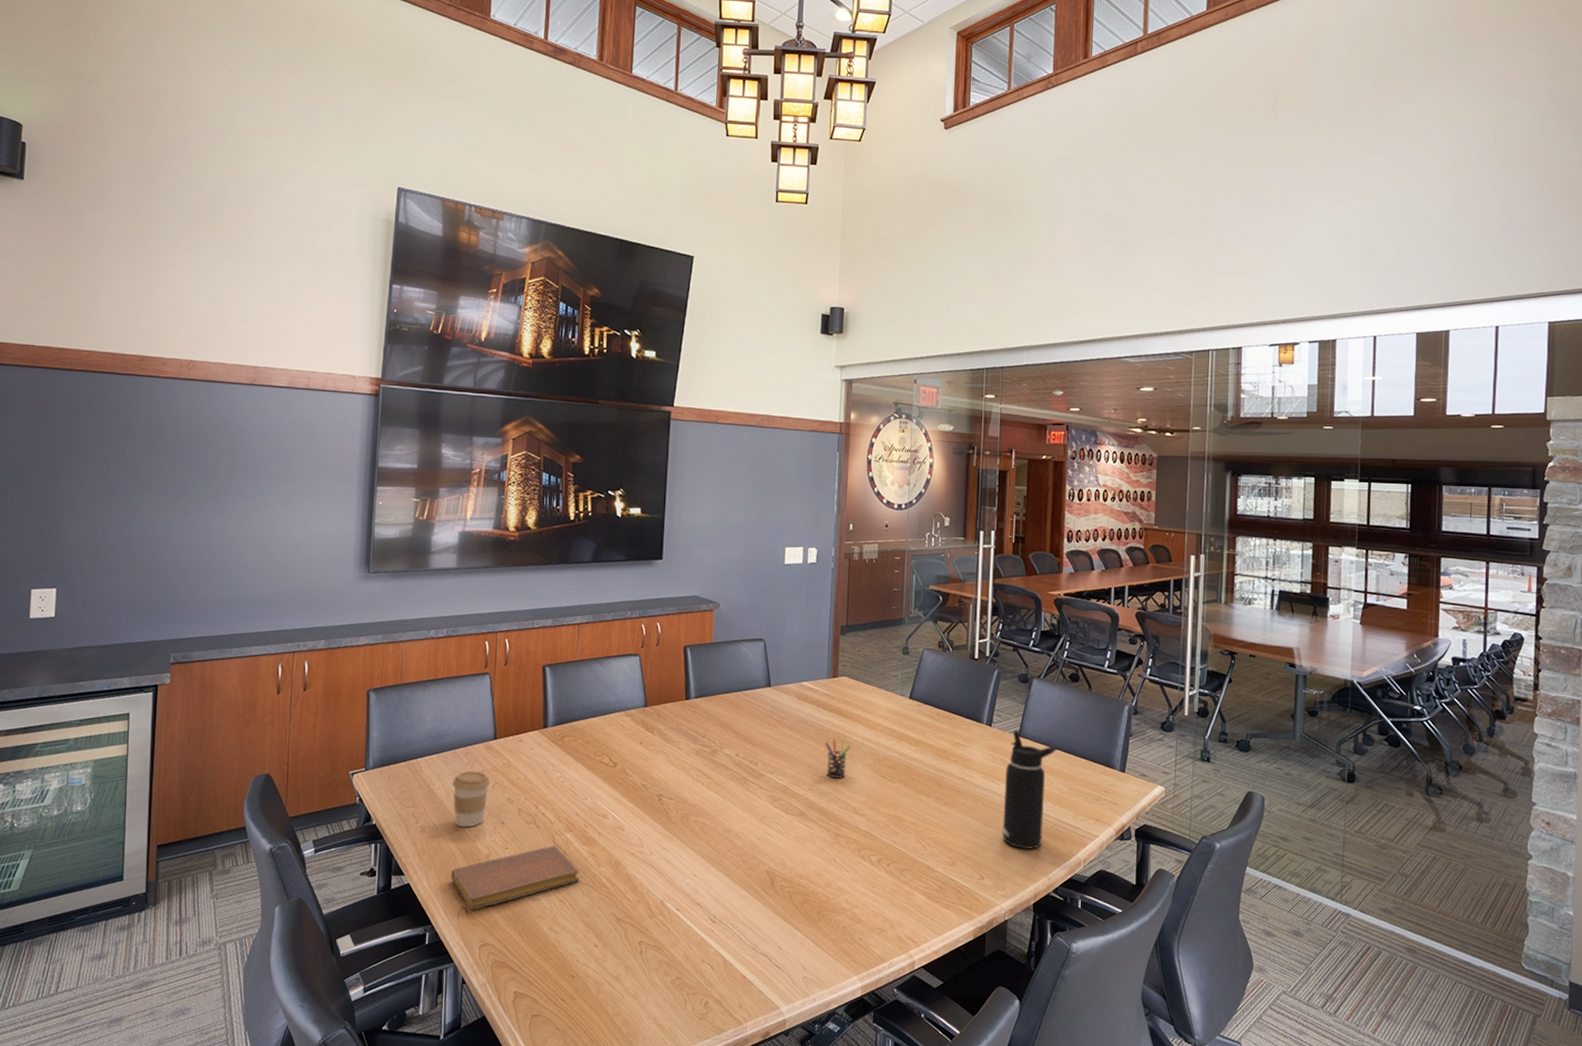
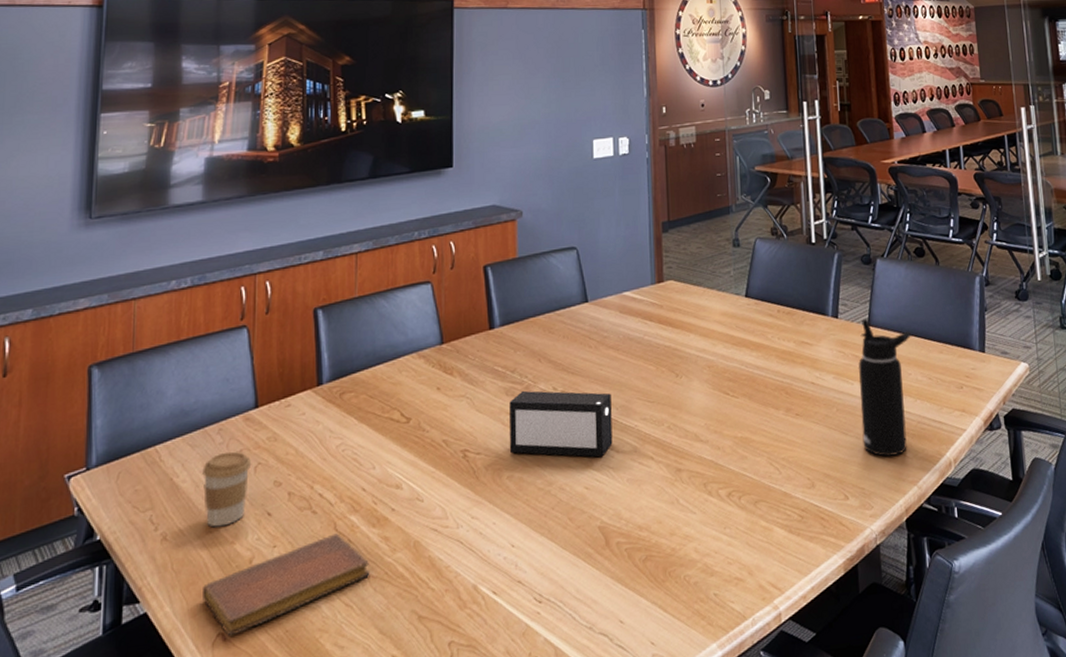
speaker: none [696,753,785,816] -> present [509,390,613,458]
pen holder: present [825,739,850,778] -> none [655,354,685,402]

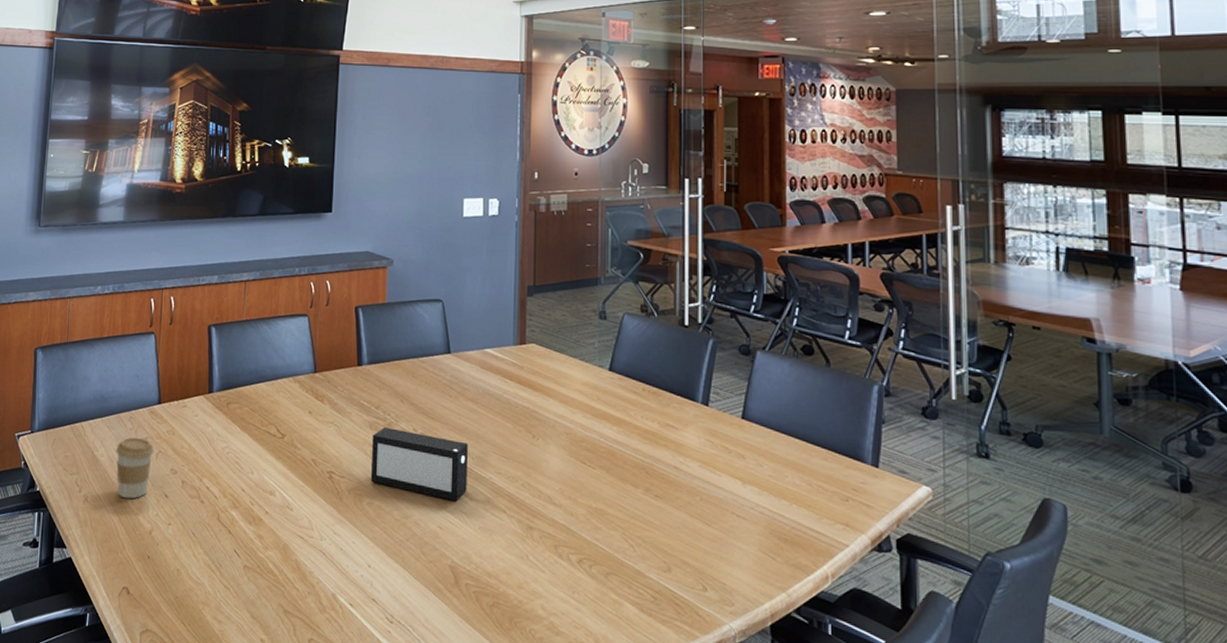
notebook: present [203,533,370,636] -> none [113,523,246,592]
water bottle: present [858,319,912,457] -> none [727,411,792,557]

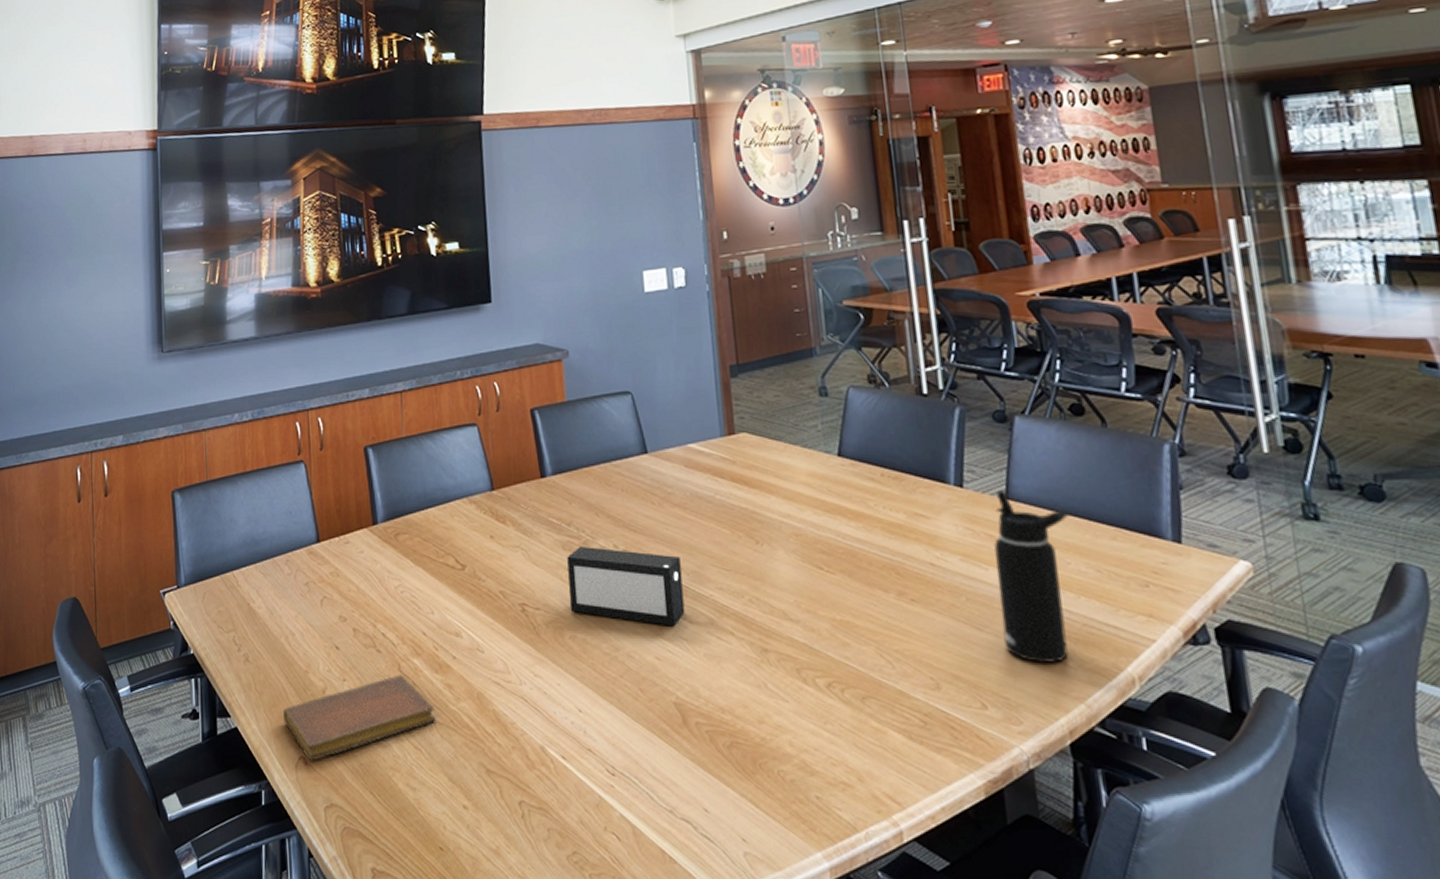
notebook: none [113,523,246,592] -> present [283,675,436,761]
coffee cup: present [116,437,153,499] -> none [275,583,317,655]
water bottle: none [727,411,792,557] -> present [993,490,1070,663]

